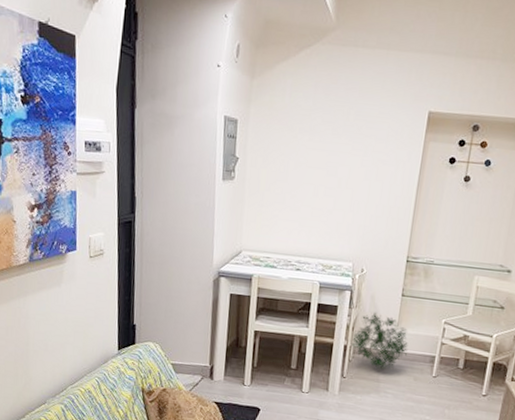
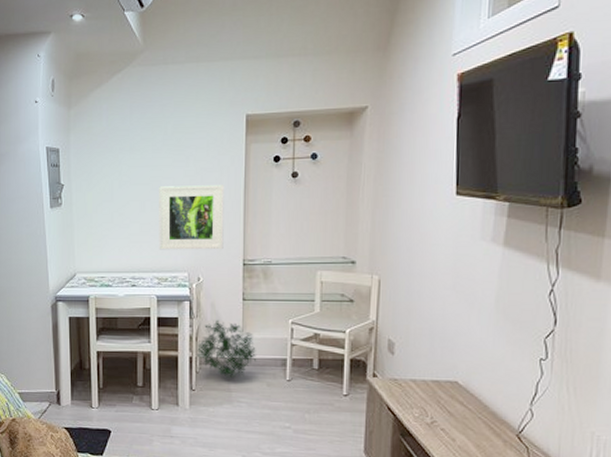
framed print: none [327,173,399,244] -> present [159,185,224,250]

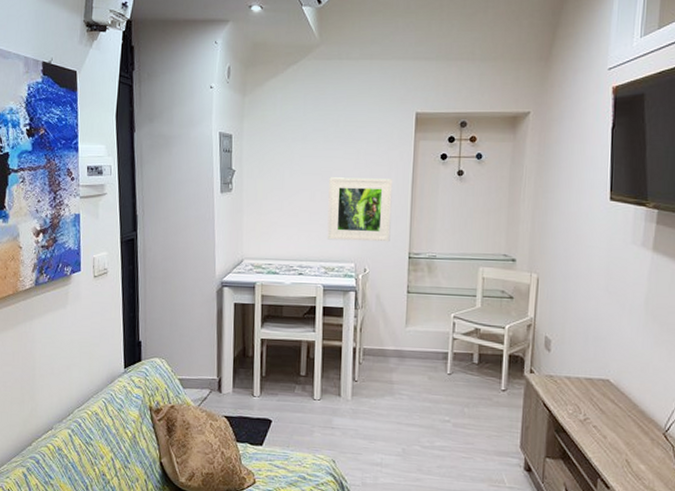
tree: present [197,319,257,379] -> none [361,311,419,371]

